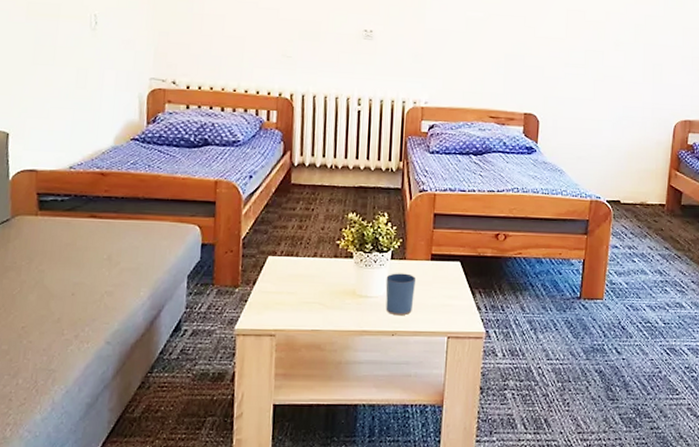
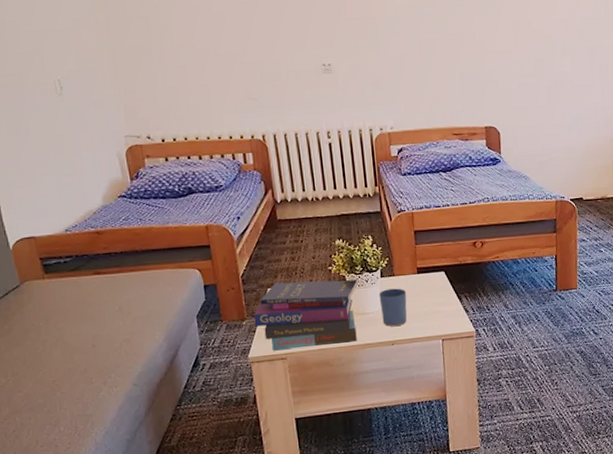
books: none [247,251,366,327] -> present [253,279,358,351]

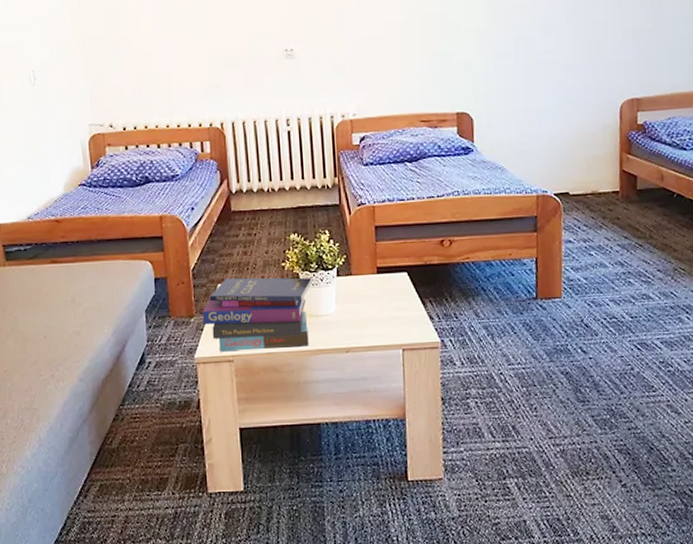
mug: present [379,288,407,327] -> none [334,289,365,332]

